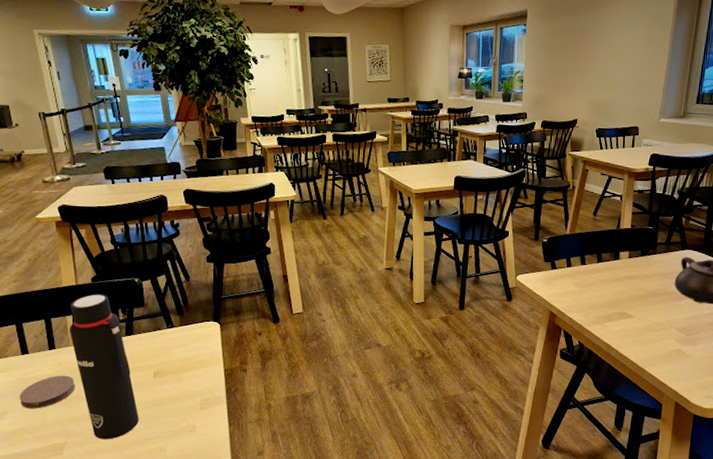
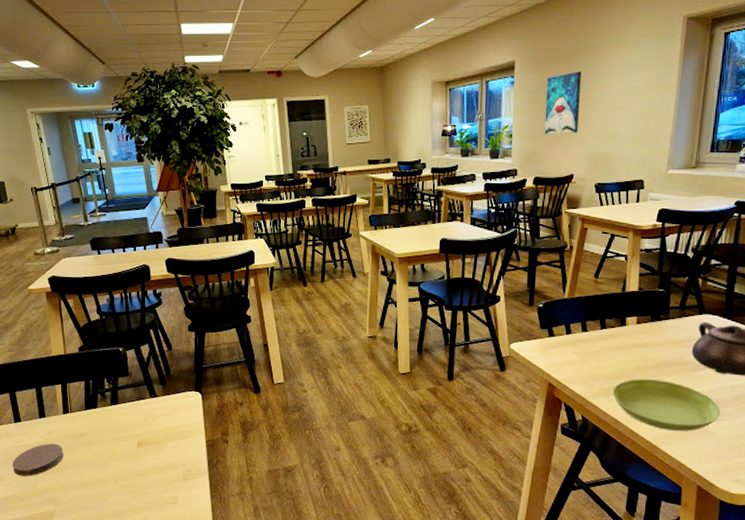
water bottle: present [69,294,139,440] -> none [58,363,124,509]
wall art: none [552,23,587,82] -> present [544,71,582,134]
saucer: none [605,307,697,354] -> present [612,379,721,431]

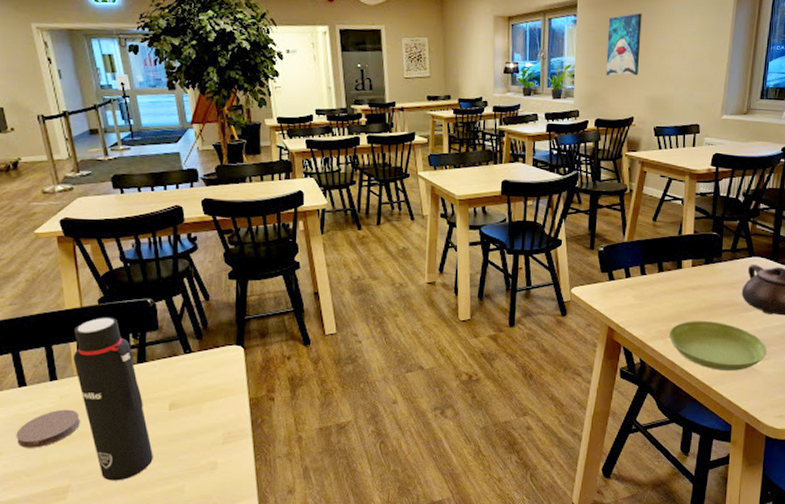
water bottle: none [58,363,124,509] -> present [72,317,153,481]

